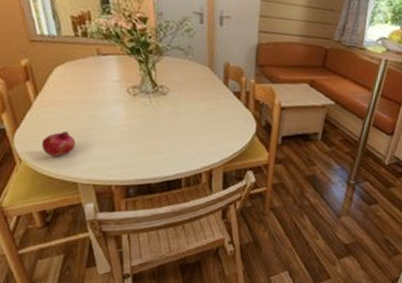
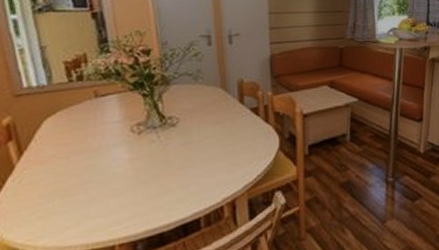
fruit: present [42,131,76,157] -> none [25,190,69,226]

